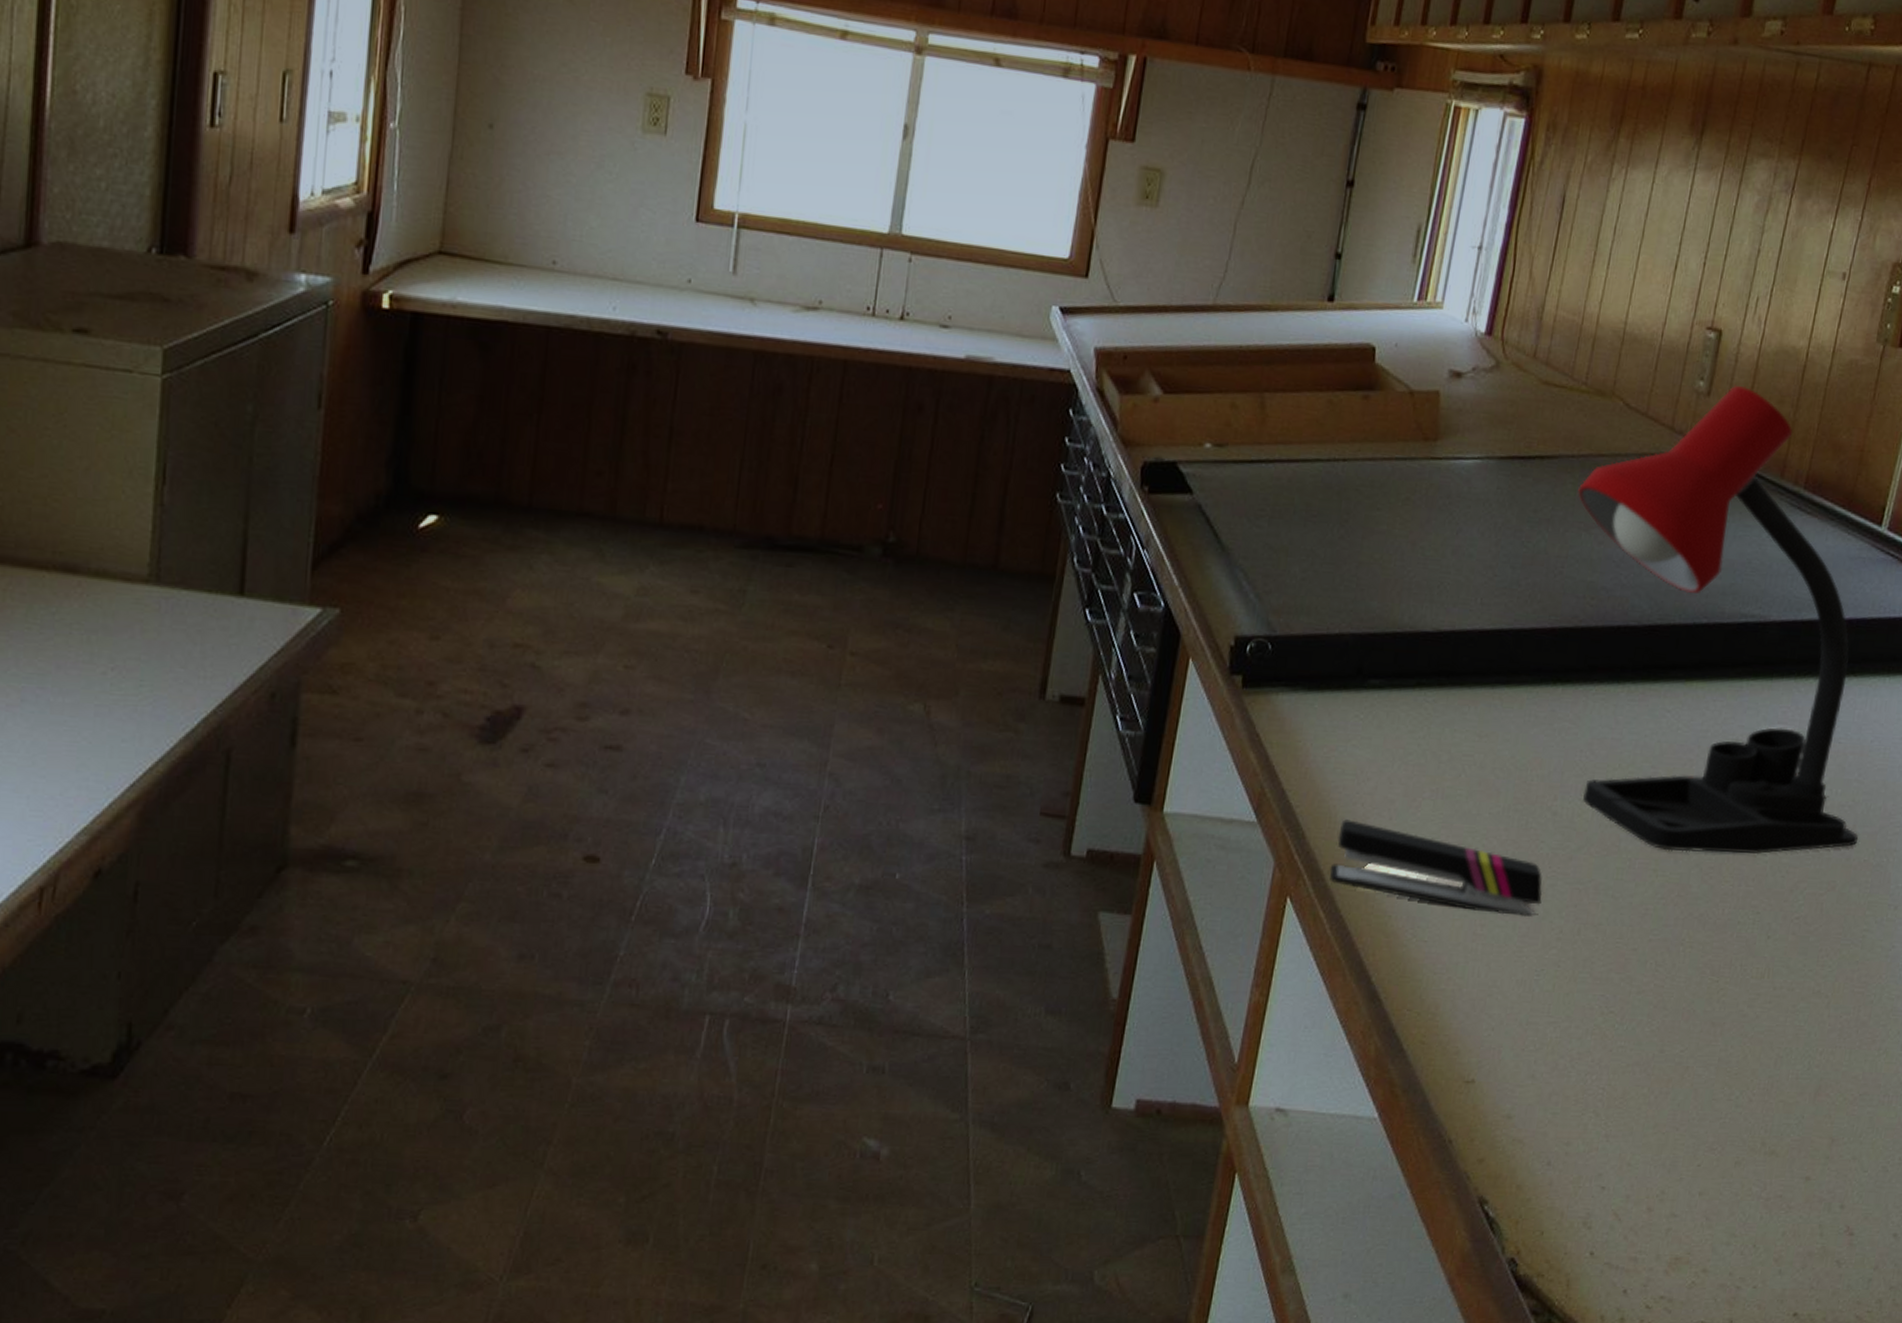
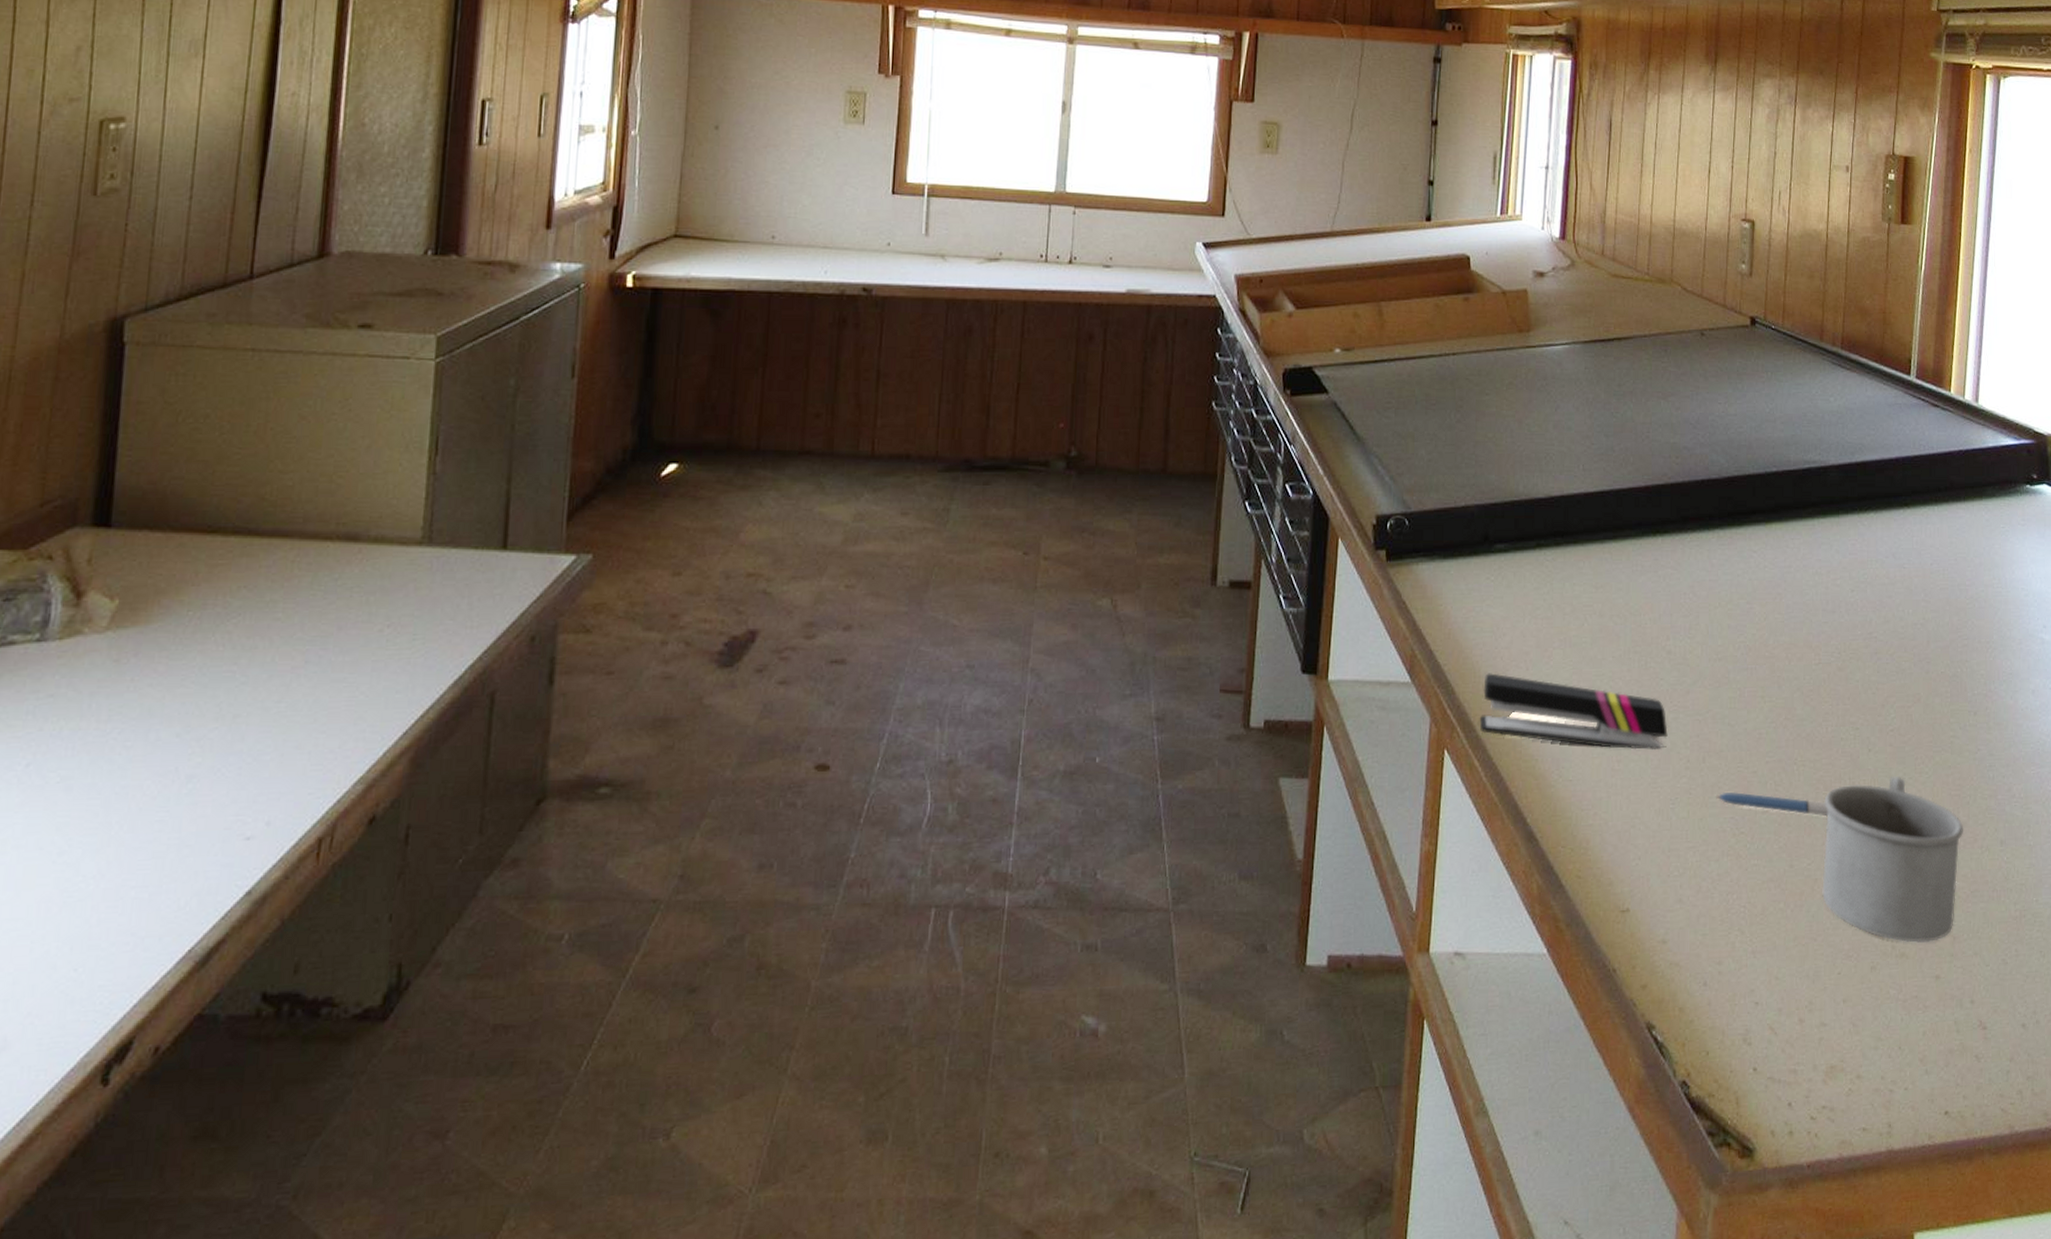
desk lamp: present [1578,384,1858,855] -> none [1653,265,1933,678]
pen: none [1586,968,1713,1003] -> present [1715,792,1829,817]
mug: none [1692,966,1863,1142] -> present [1822,775,1964,943]

